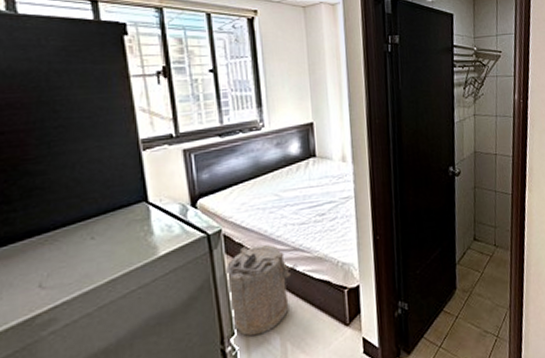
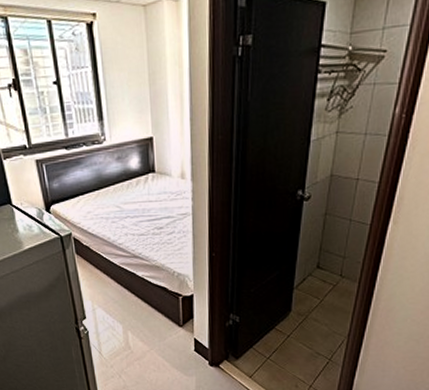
laundry hamper: present [227,244,298,336] -> none [77,249,137,322]

